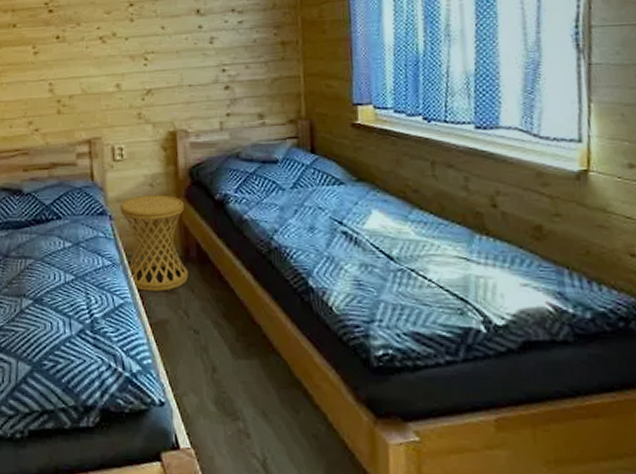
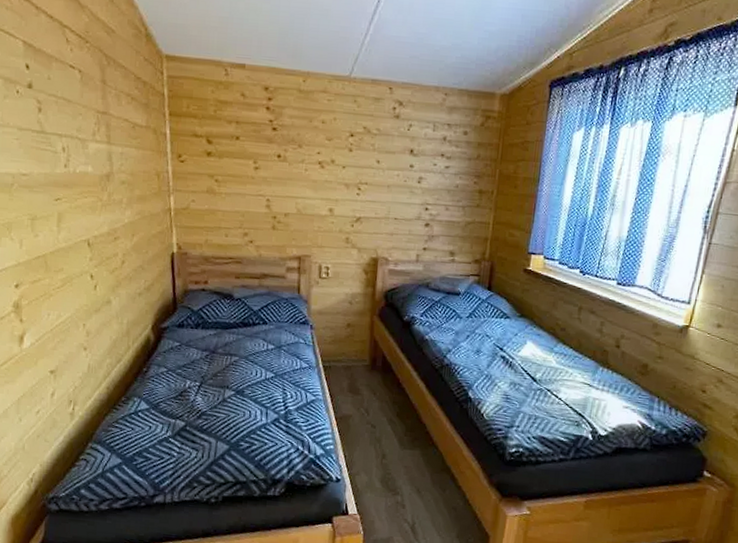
side table: present [120,195,188,292] -> none [320,310,377,393]

